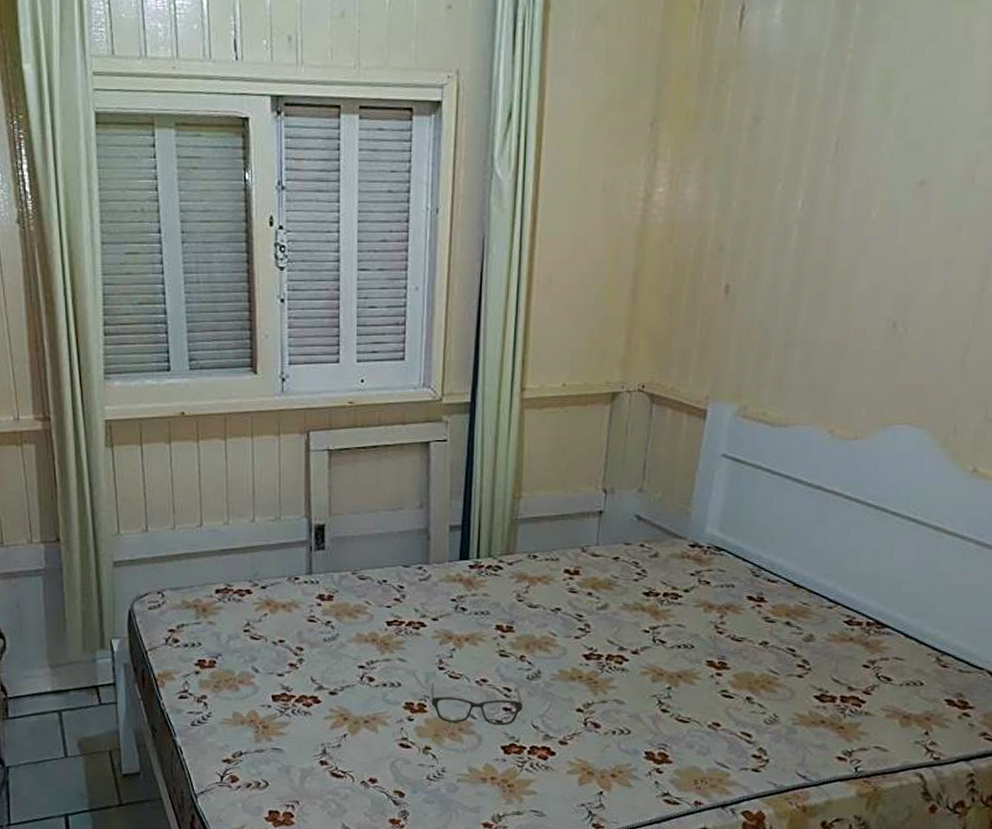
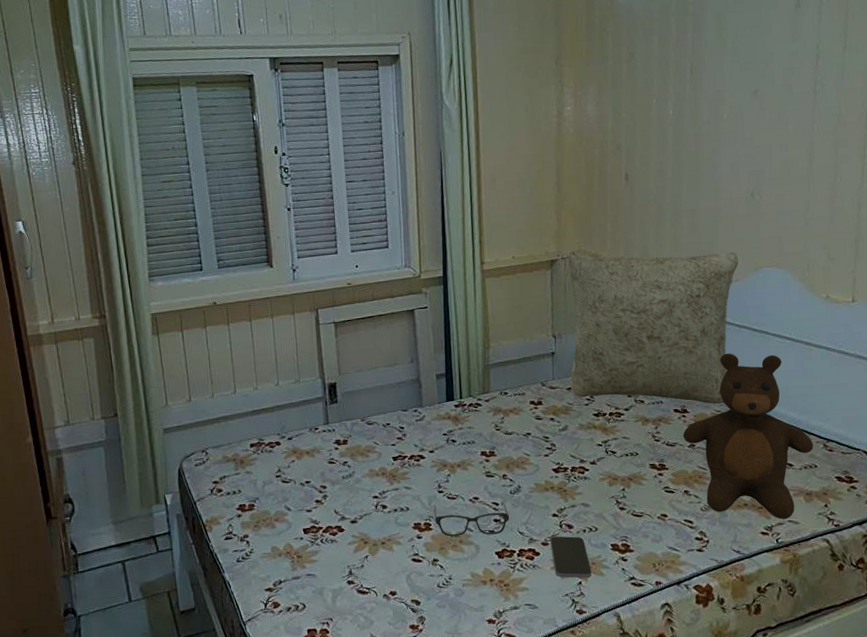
smartphone: none [570,735,617,788] -> present [550,536,592,579]
pillow: none [618,385,863,595] -> present [568,252,739,405]
teddy bear: none [754,532,924,744] -> present [683,353,814,519]

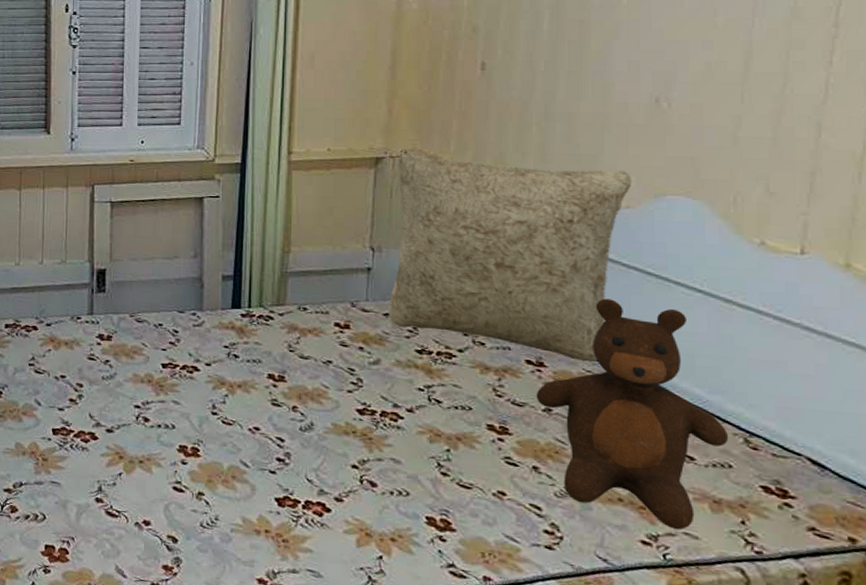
eyeglasses: present [433,501,510,537] -> none [204,427,297,477]
smartphone: present [550,536,592,579] -> none [346,492,397,554]

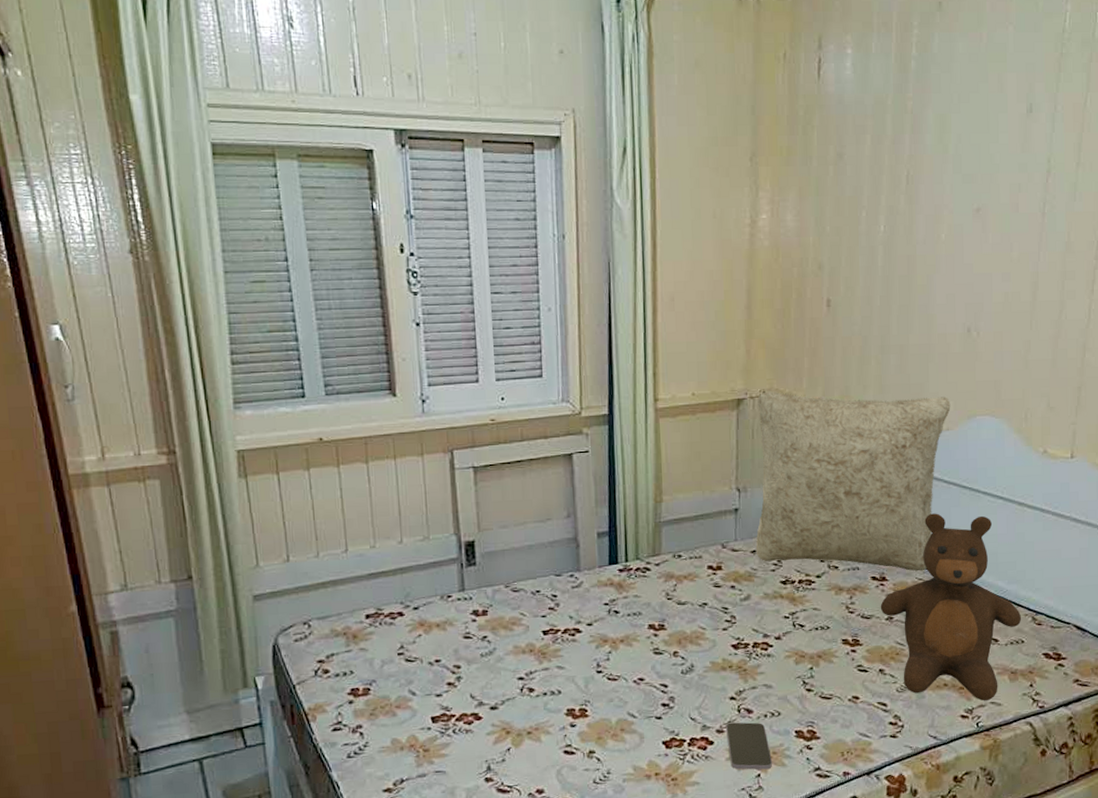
smartphone: none [346,492,397,554] -> present [726,722,772,770]

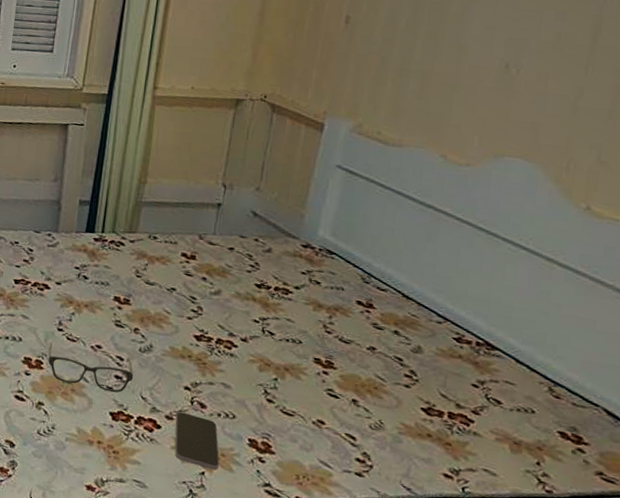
eyeglasses: none [590,682,680,725] -> present [47,342,134,393]
pillow: present [755,391,951,572] -> none [233,96,475,308]
teddy bear: present [880,513,1022,700] -> none [362,249,535,466]

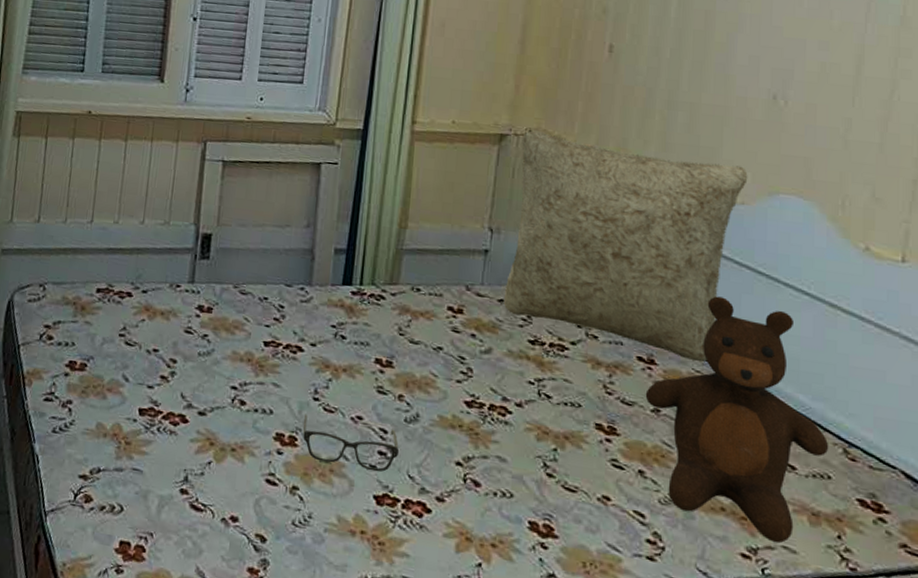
smartphone: present [174,412,219,471] -> none [447,492,497,561]
pillow: none [233,96,475,308] -> present [503,130,748,363]
teddy bear: none [362,249,535,466] -> present [645,296,829,543]

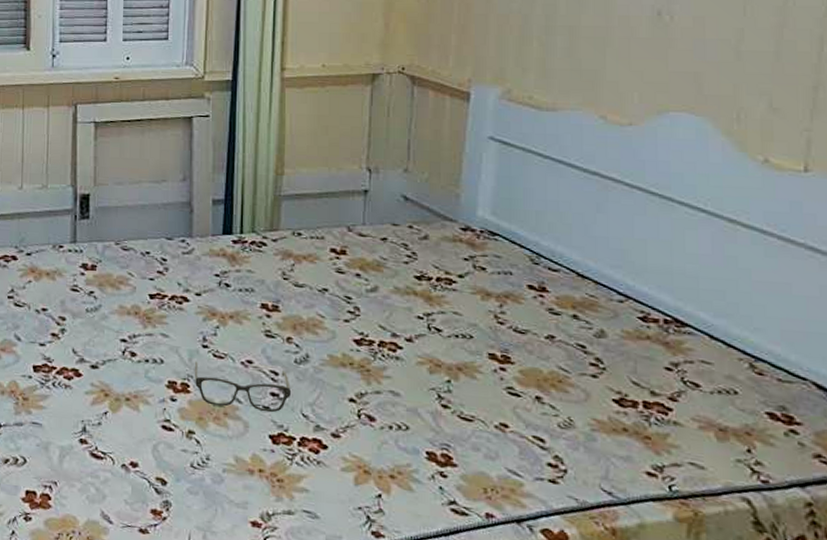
pillow: present [503,130,748,363] -> none [386,67,635,287]
teddy bear: present [645,296,829,543] -> none [538,220,734,459]

